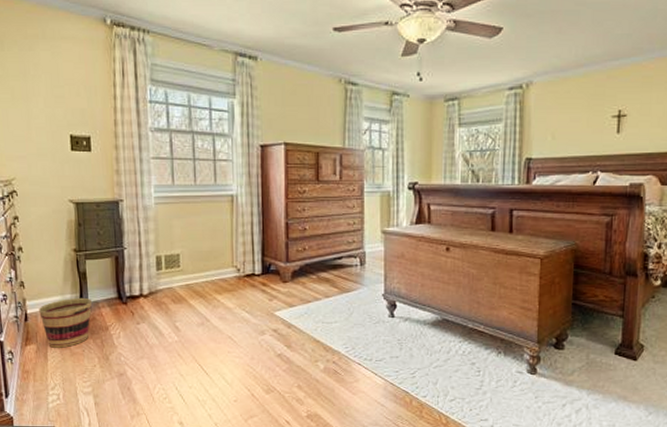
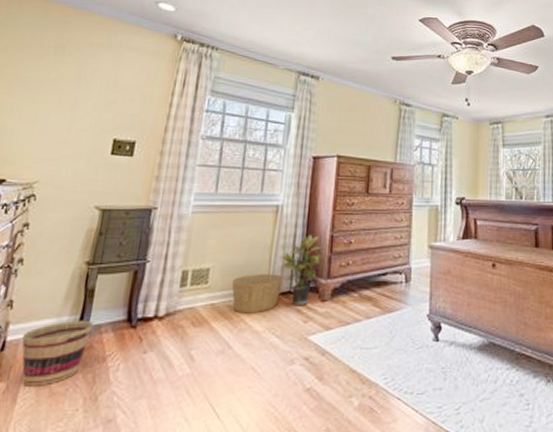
basket: none [201,259,246,293] -> present [231,274,283,314]
potted plant: none [243,221,279,287] -> present [282,234,322,306]

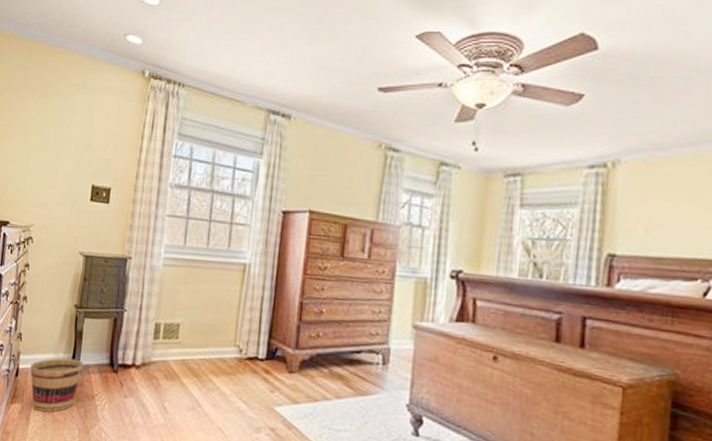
basket: present [231,274,283,314] -> none [200,334,250,376]
potted plant: present [282,234,322,306] -> none [249,298,291,375]

